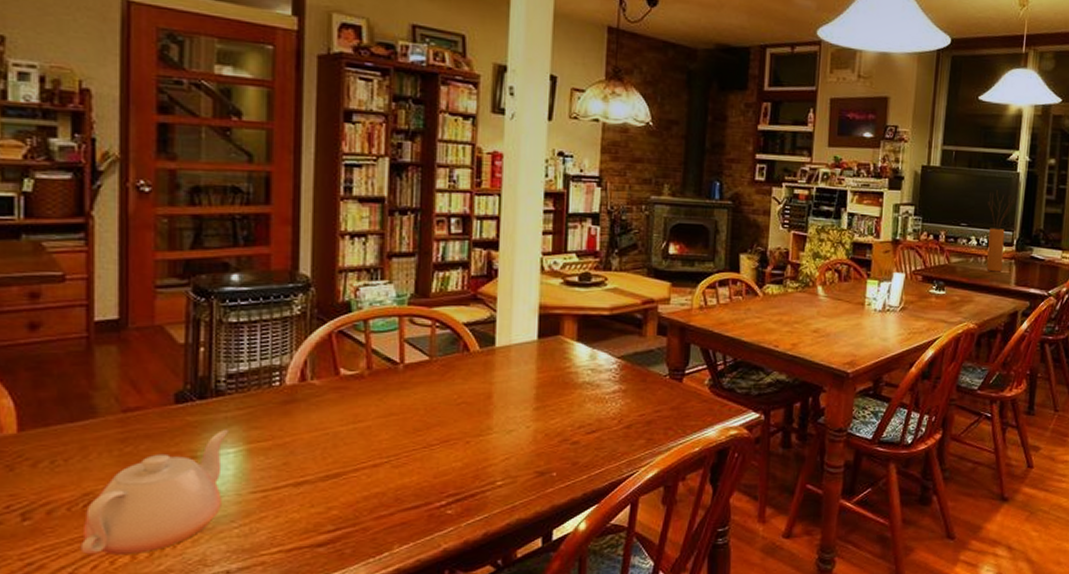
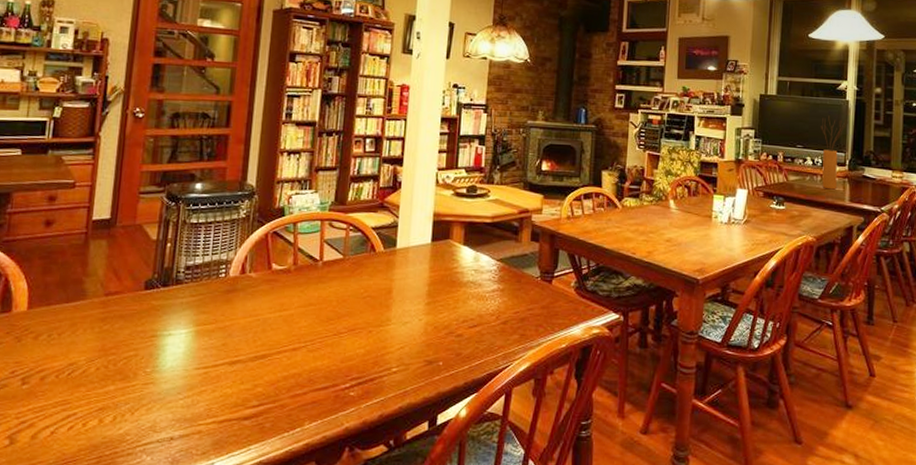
teapot: present [80,429,229,555] -> none [62,312,184,418]

